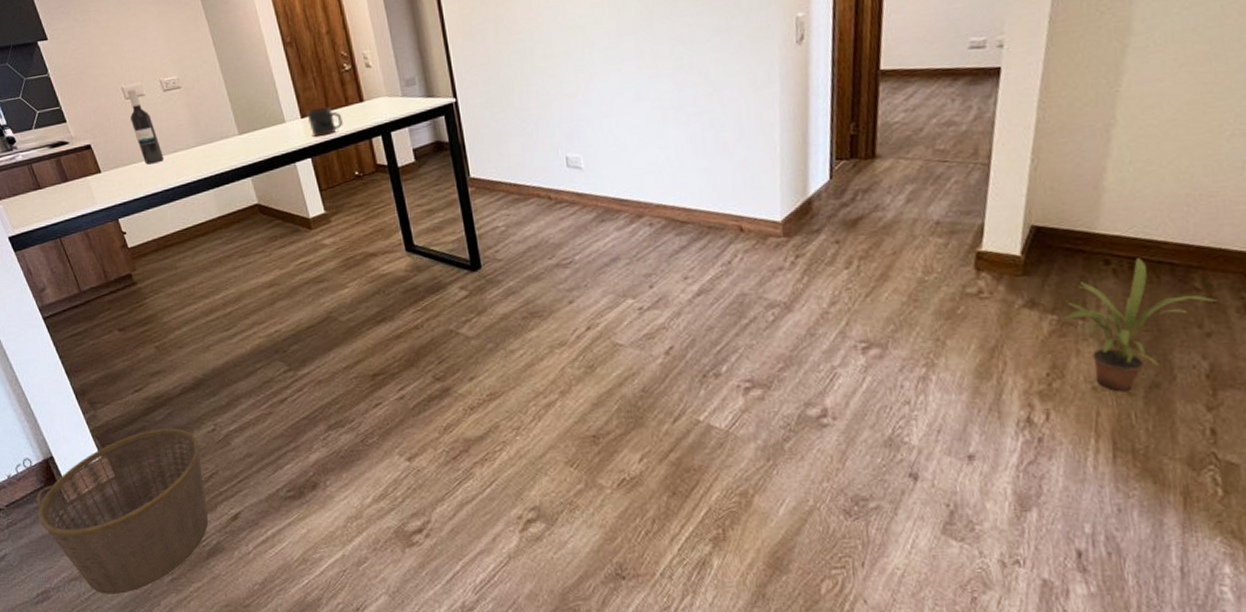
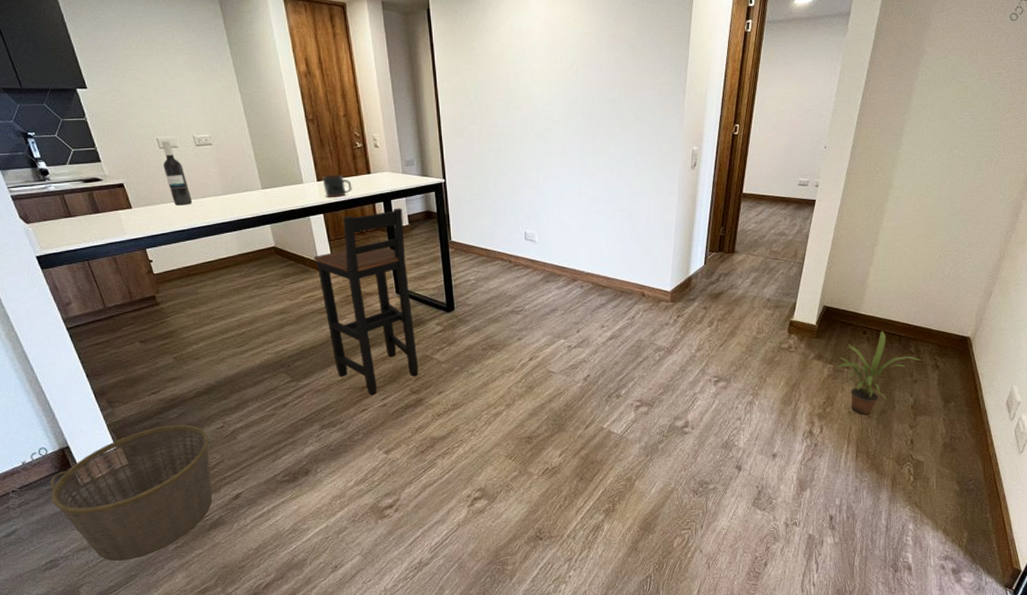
bar stool: none [304,141,442,386] -> present [314,208,419,396]

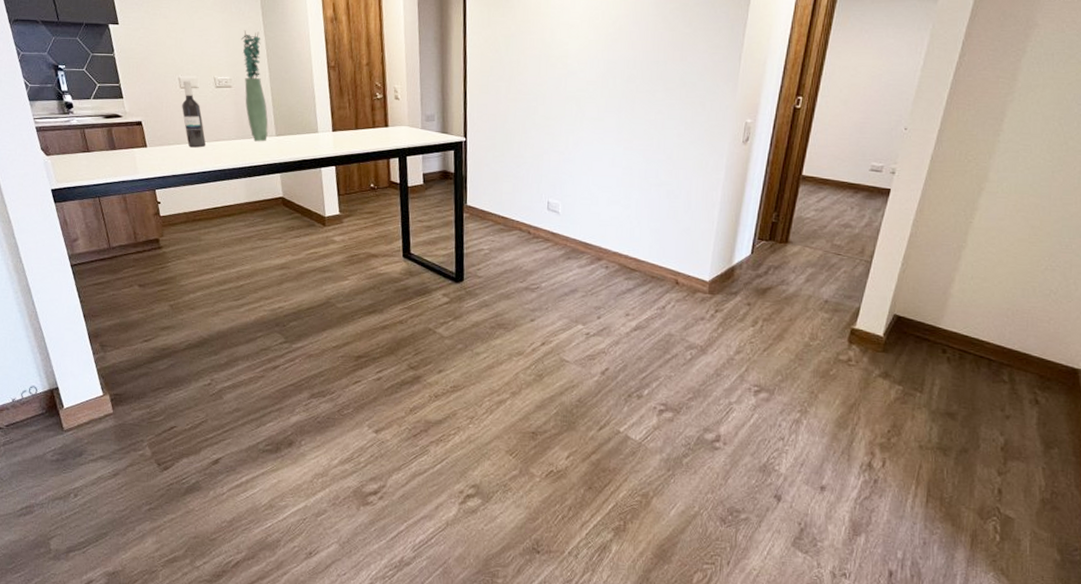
basket: present [50,424,213,561] -> none [35,376,195,516]
vase: none [216,88,254,196] -> present [241,30,269,142]
bar stool: present [314,208,419,396] -> none [321,165,420,367]
mug: present [322,174,352,197] -> none [337,125,368,149]
potted plant: present [837,331,922,415] -> none [908,351,1017,453]

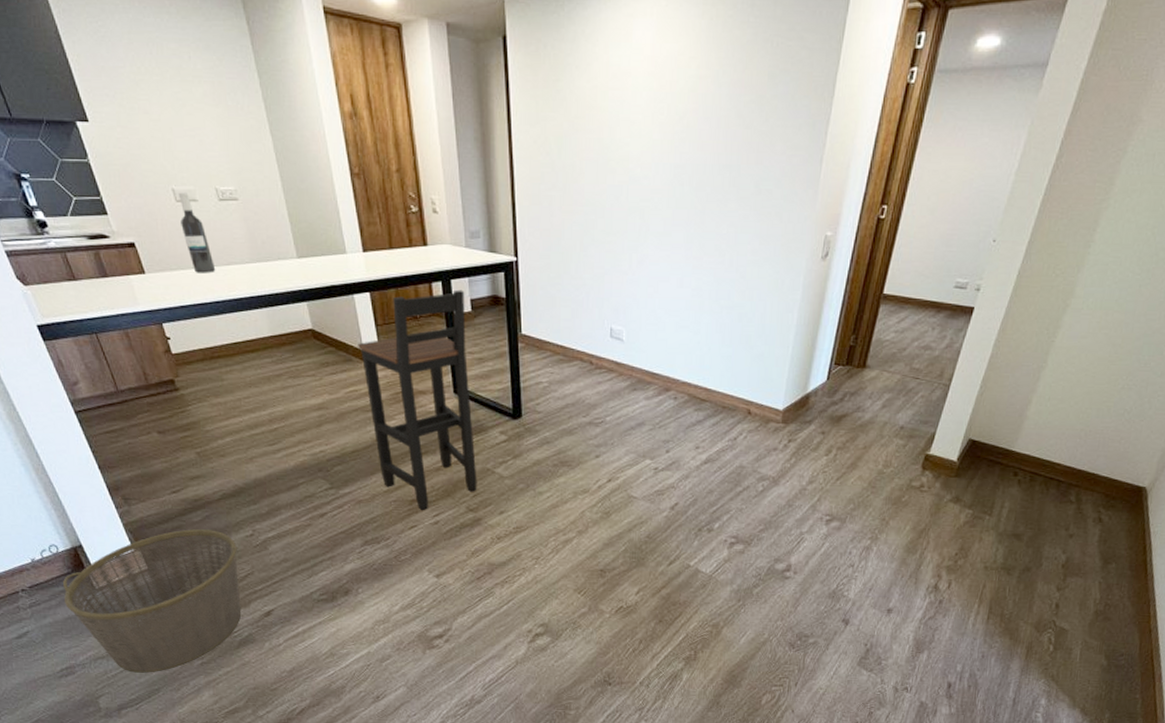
basket: none [35,376,195,516] -> present [62,529,242,673]
vase: present [241,30,269,142] -> none [243,129,288,266]
bar stool: none [321,165,420,367] -> present [358,289,477,511]

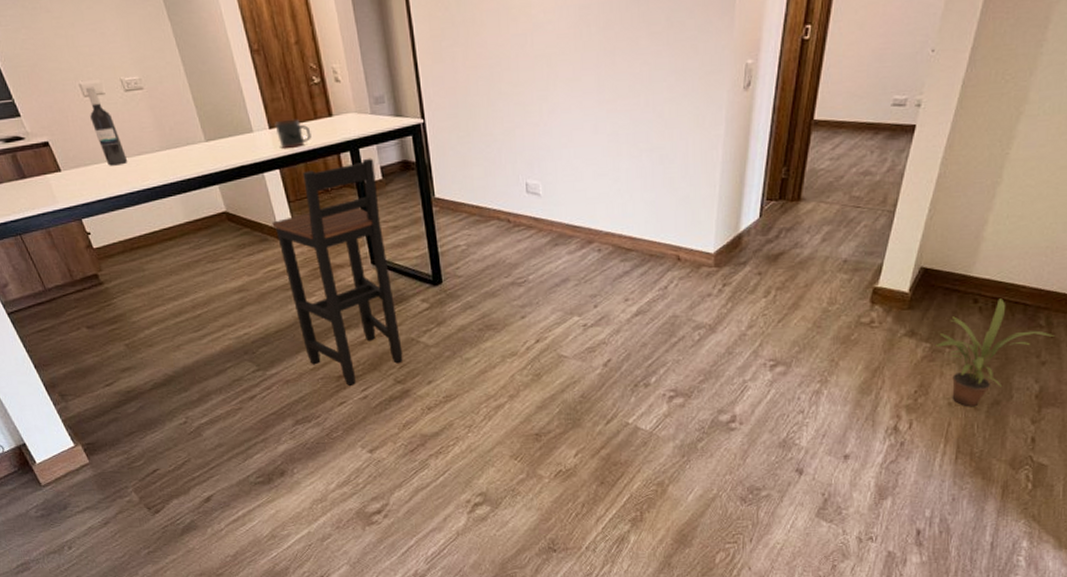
basket: present [62,529,242,673] -> none [10,420,182,565]
mug: none [369,244,405,272] -> present [275,119,312,148]
potted plant: none [977,474,1082,572] -> present [936,298,1054,407]

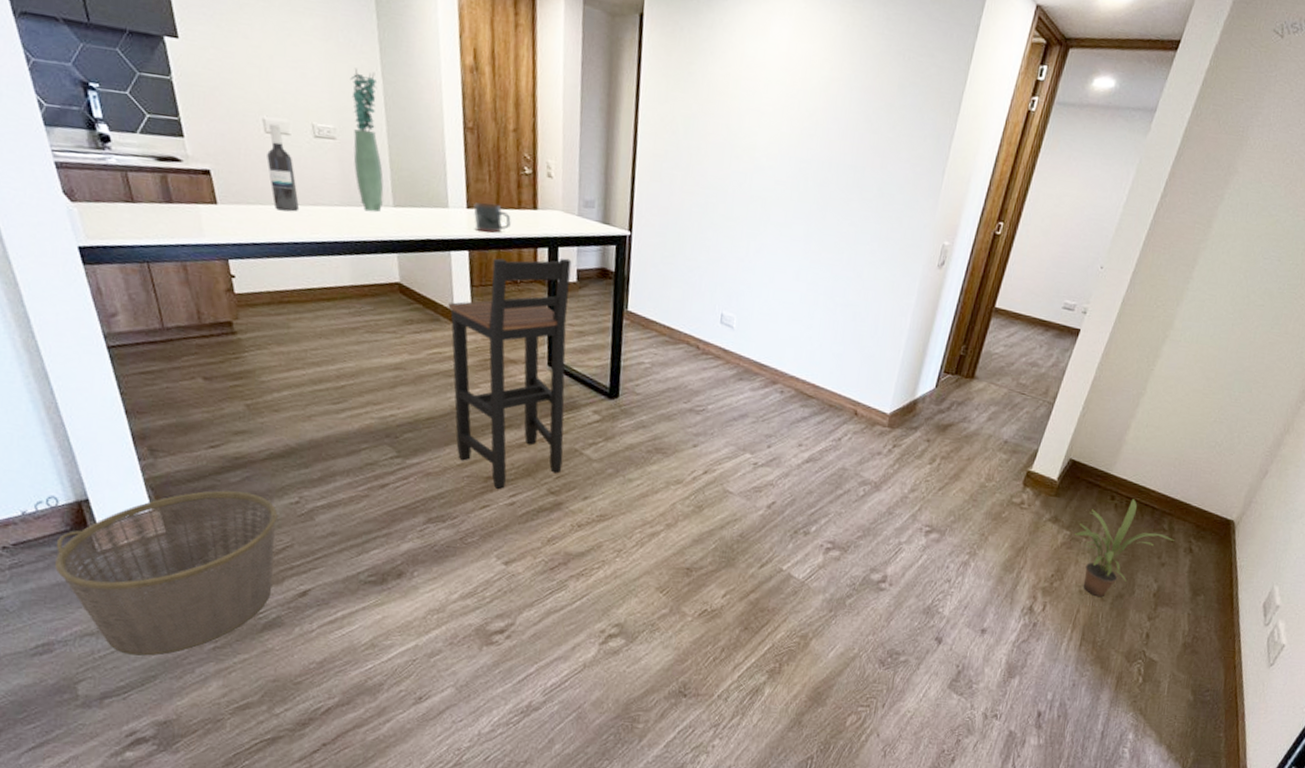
basket: none [10,420,182,565] -> present [55,490,278,656]
vase: none [142,16,197,151] -> present [350,68,384,213]

